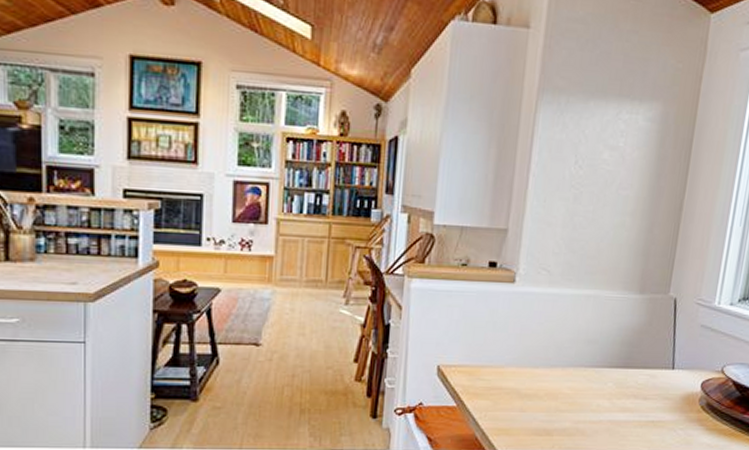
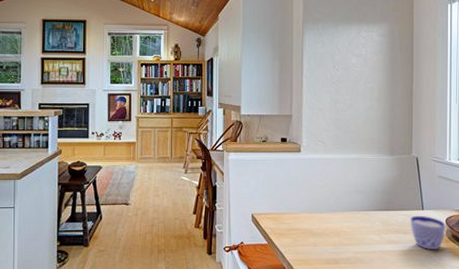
cup: none [653,376,701,422] -> present [409,215,447,250]

